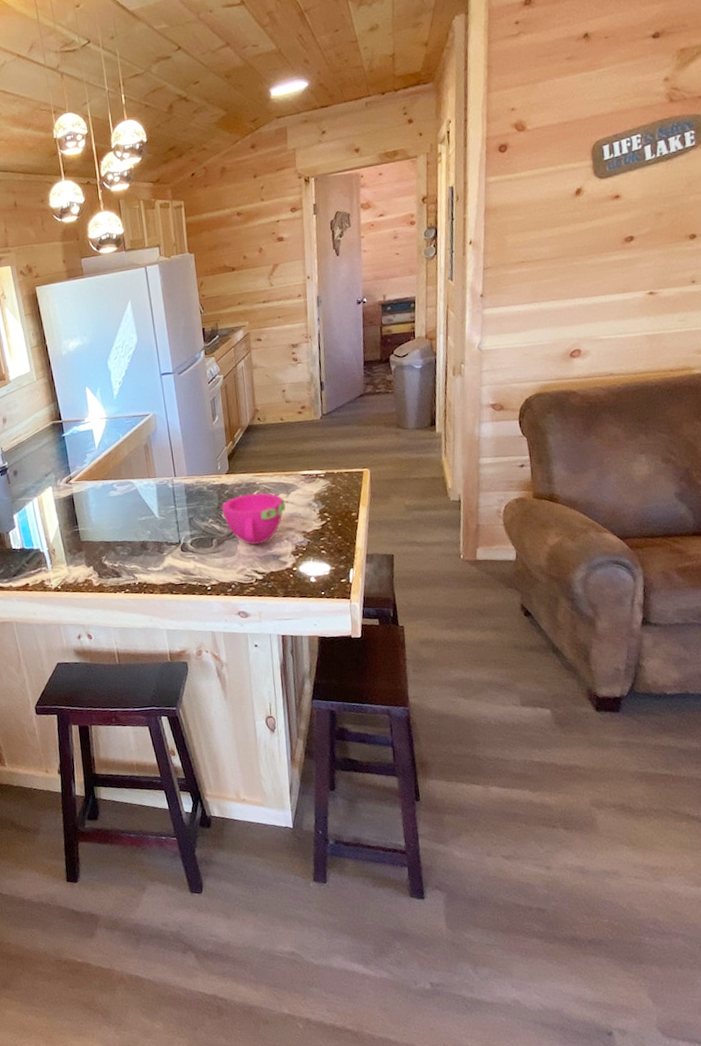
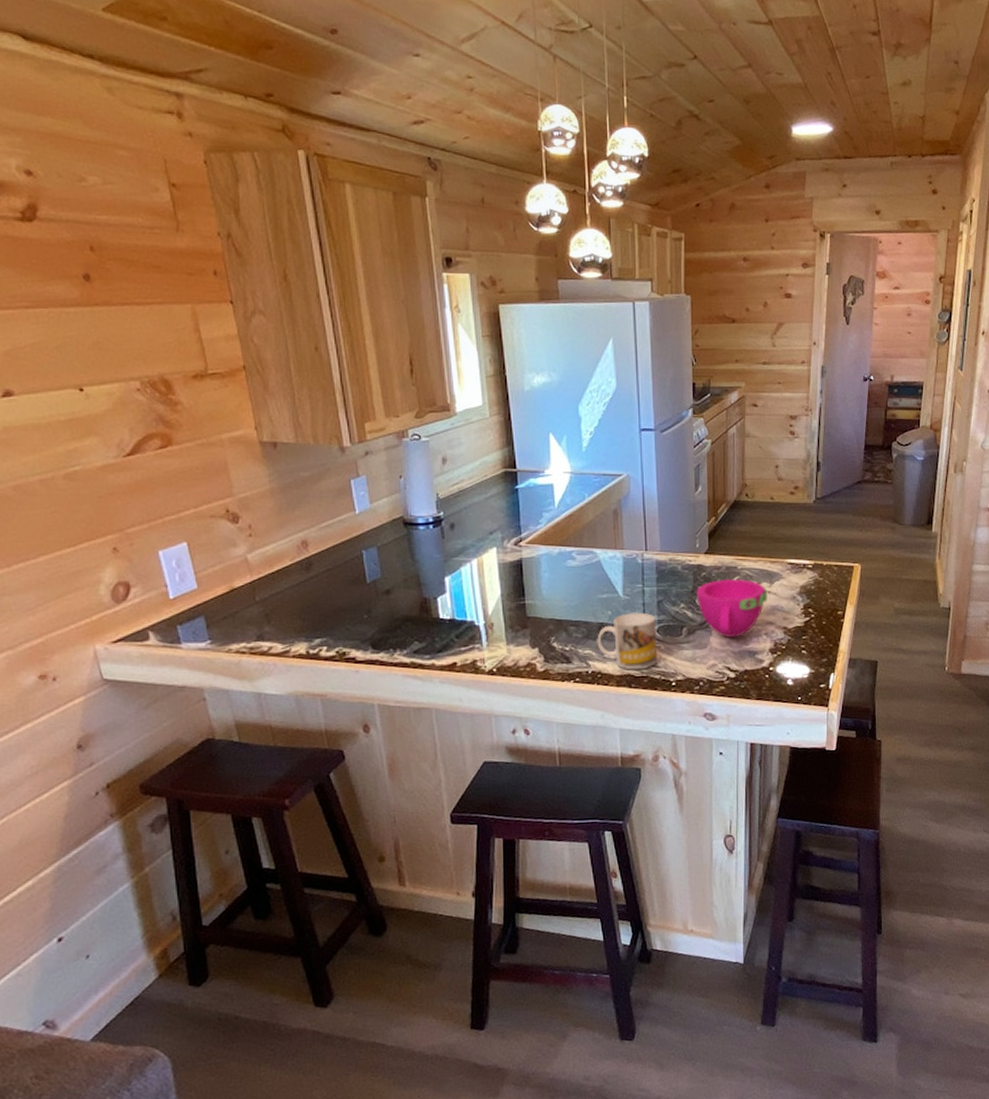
mug: none [140,529,194,579] -> present [597,612,658,670]

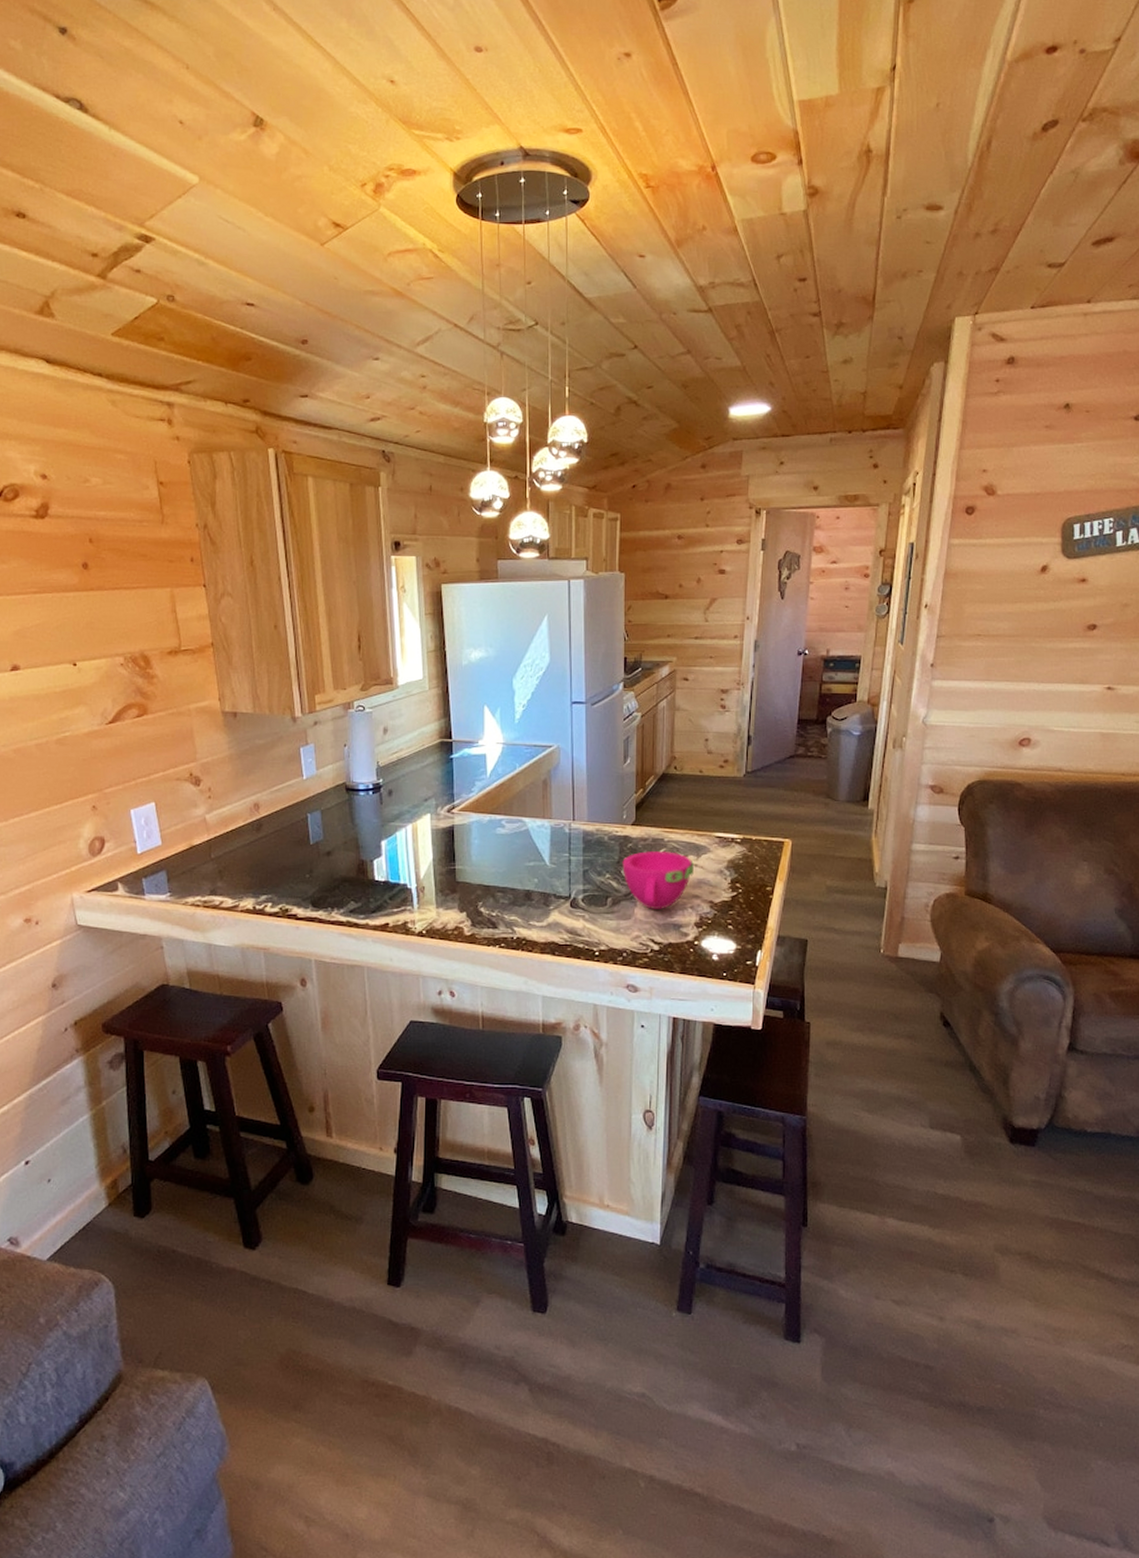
mug: present [597,612,658,670] -> none [523,881,582,938]

